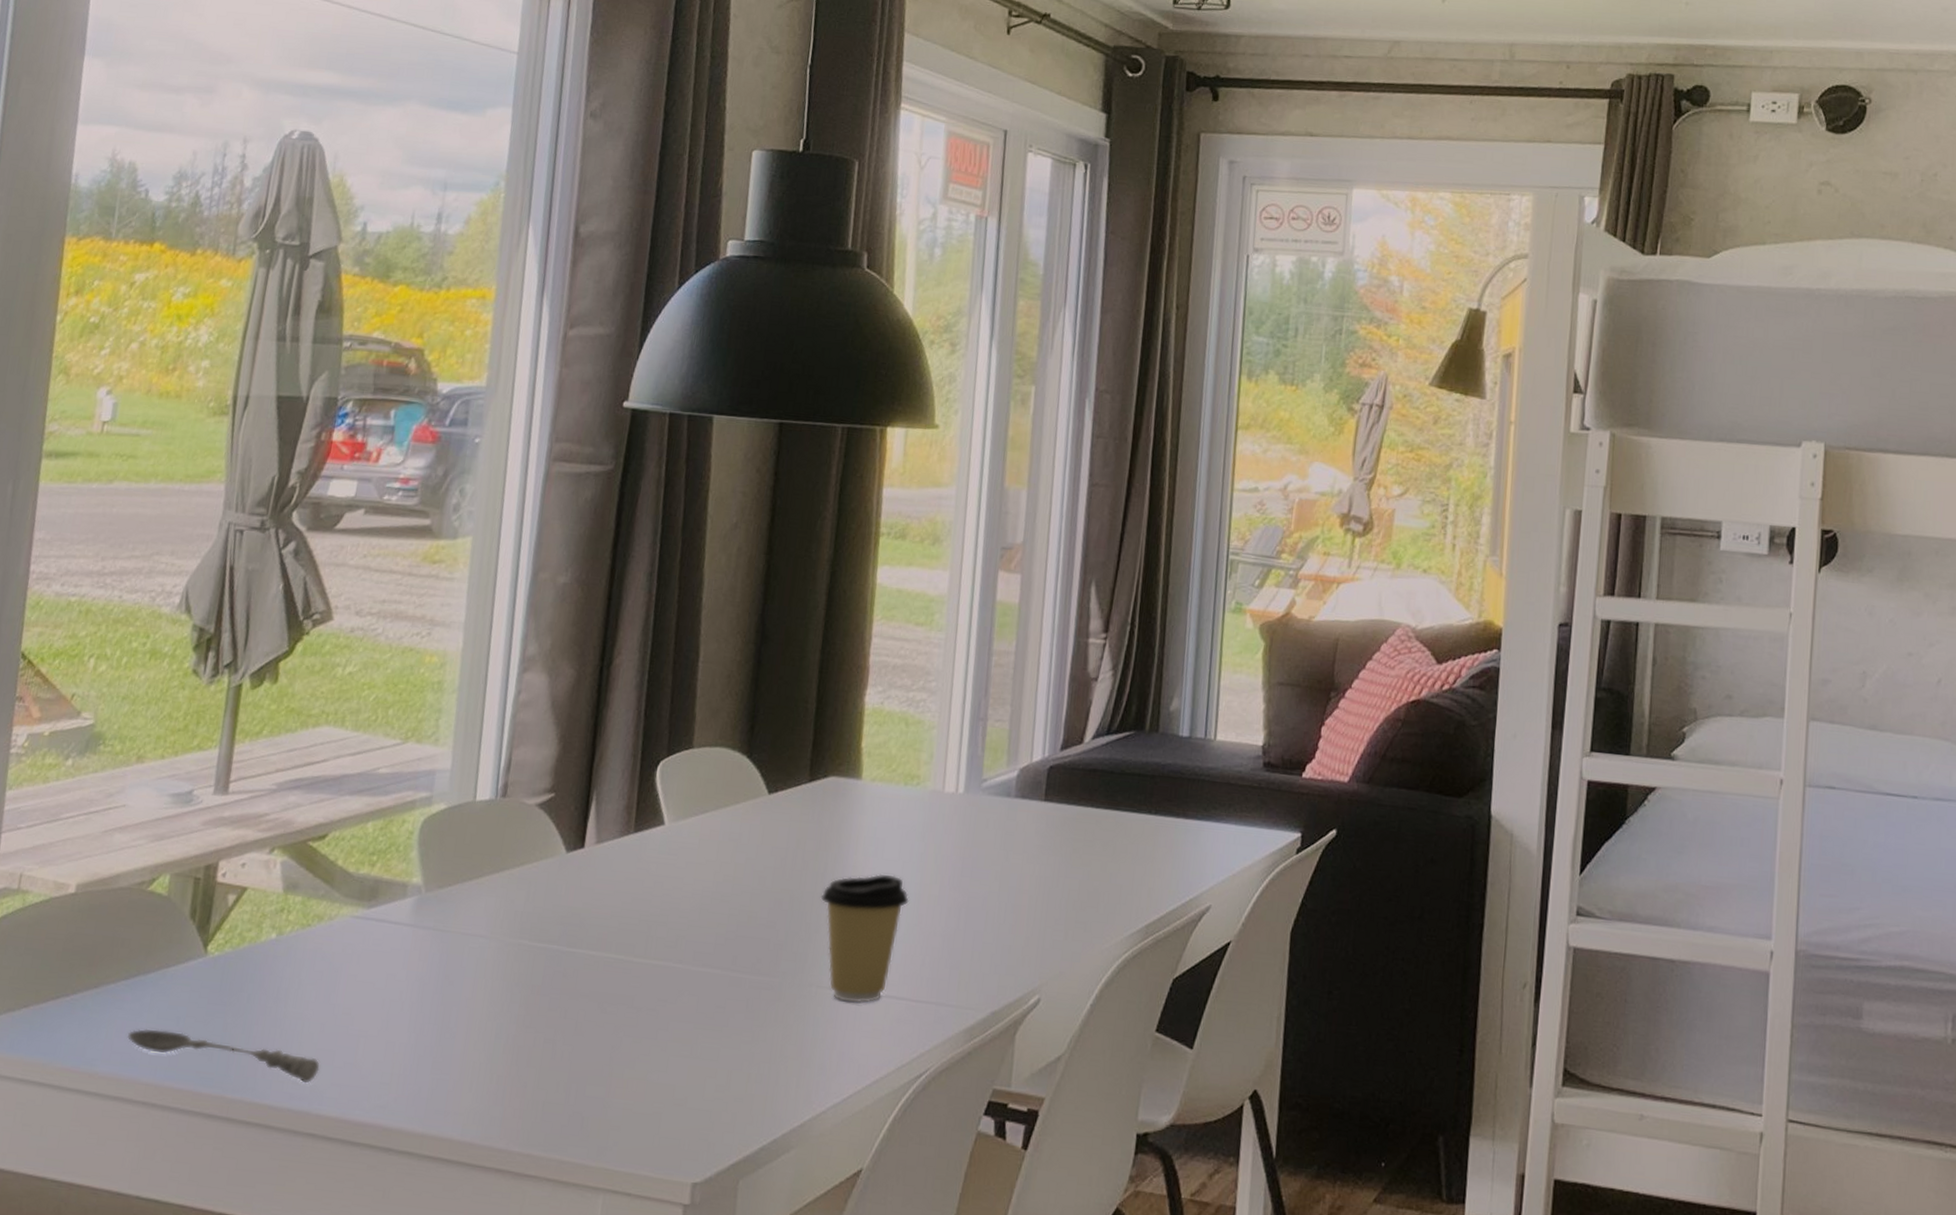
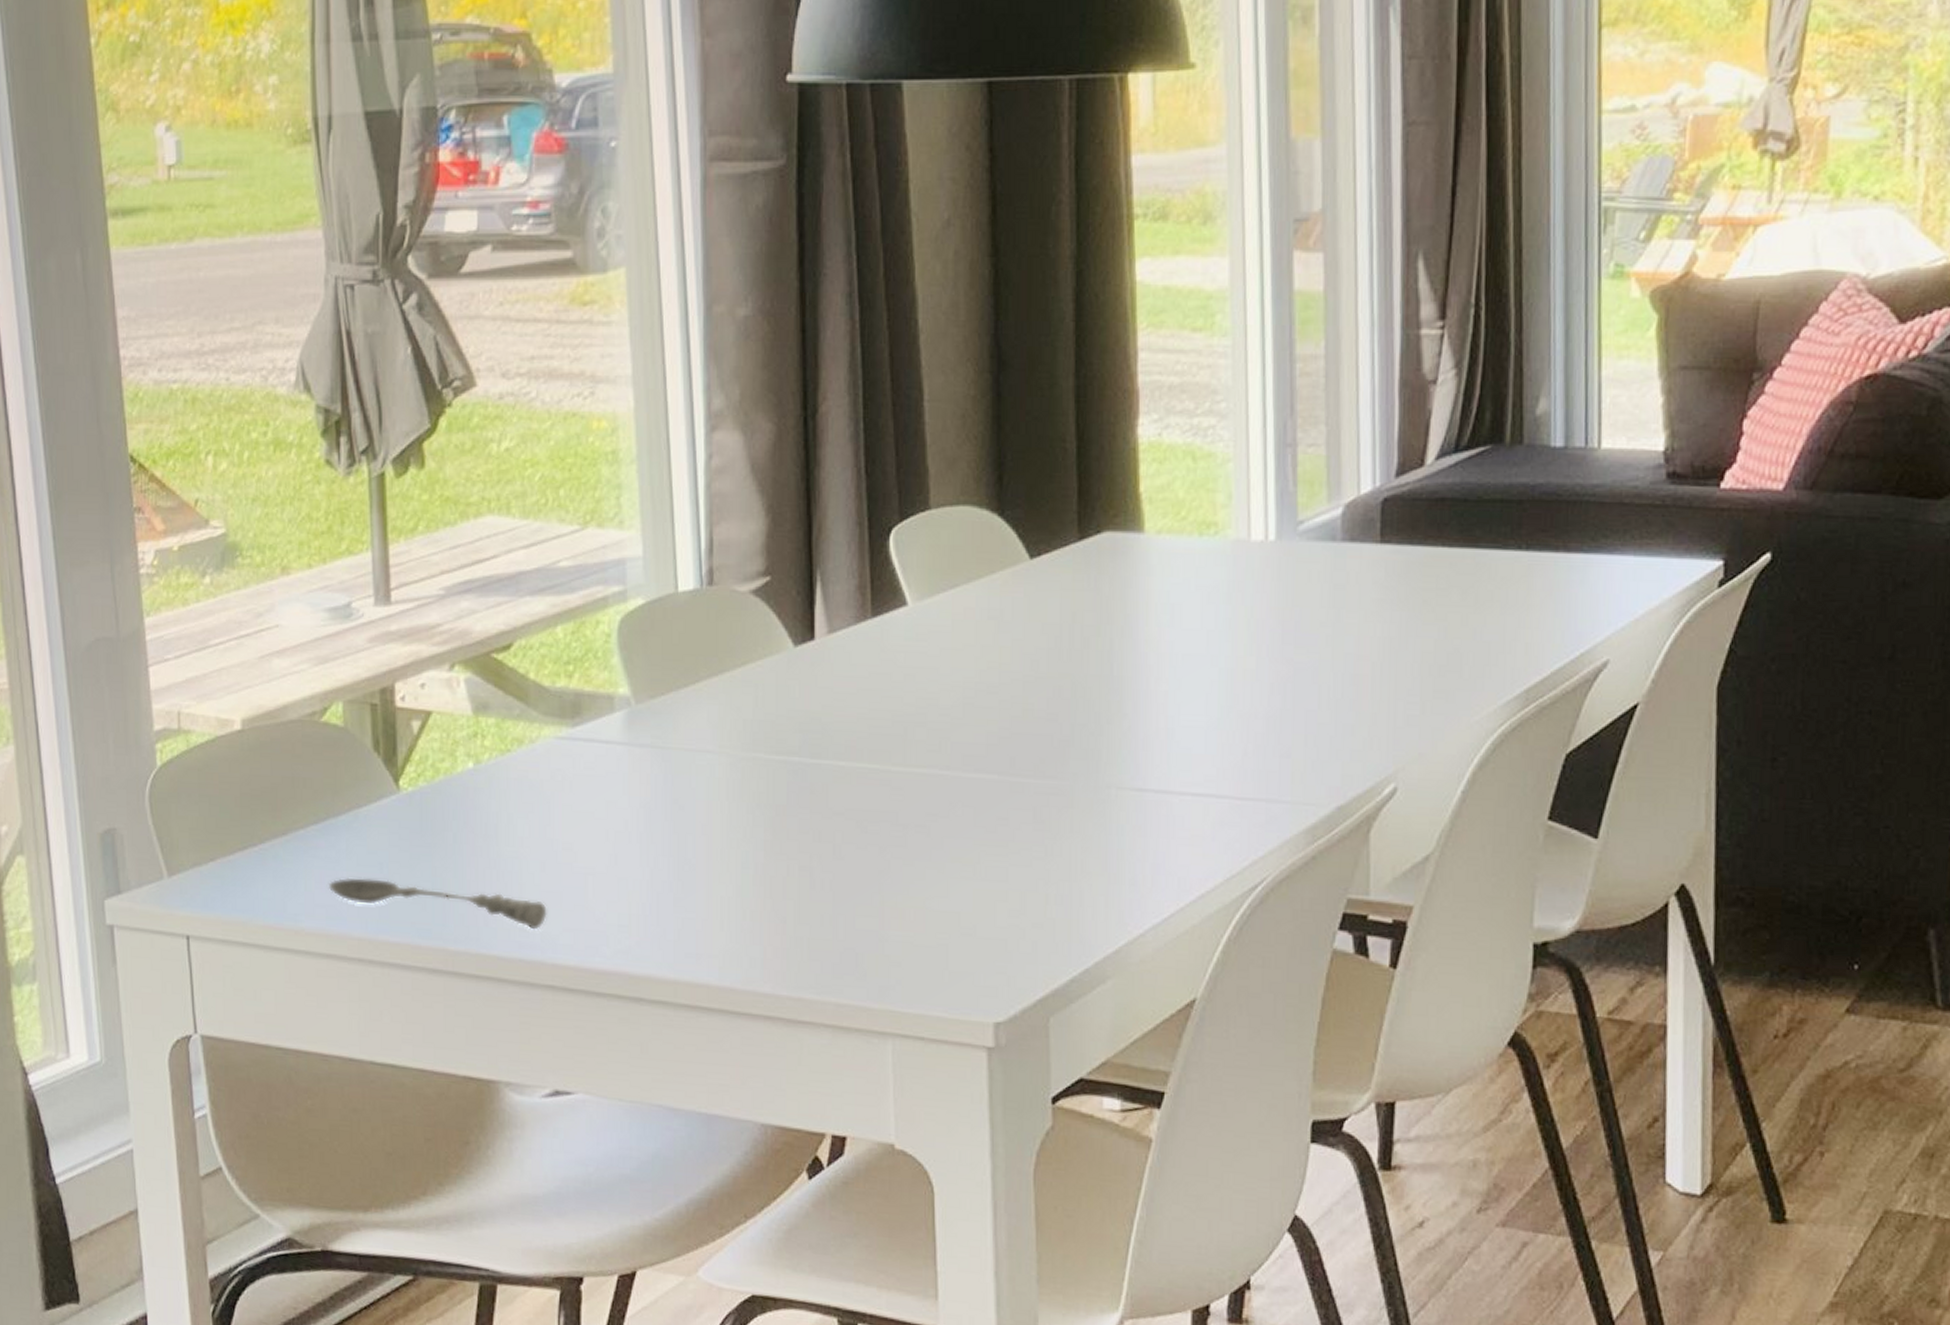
coffee cup: present [820,873,909,1004] -> none [1109,647,1220,805]

